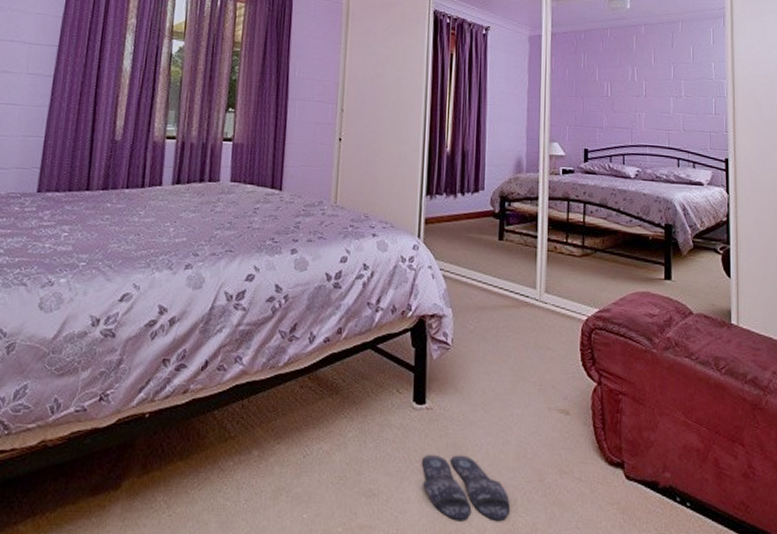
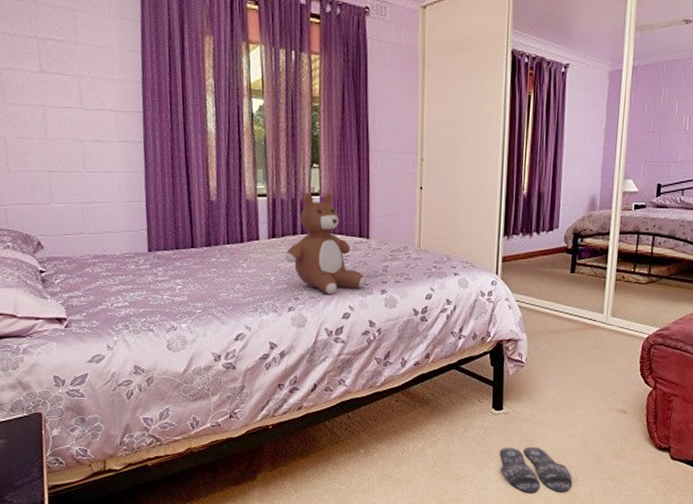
teddy bear: none [189,138,275,253] -> present [286,192,366,295]

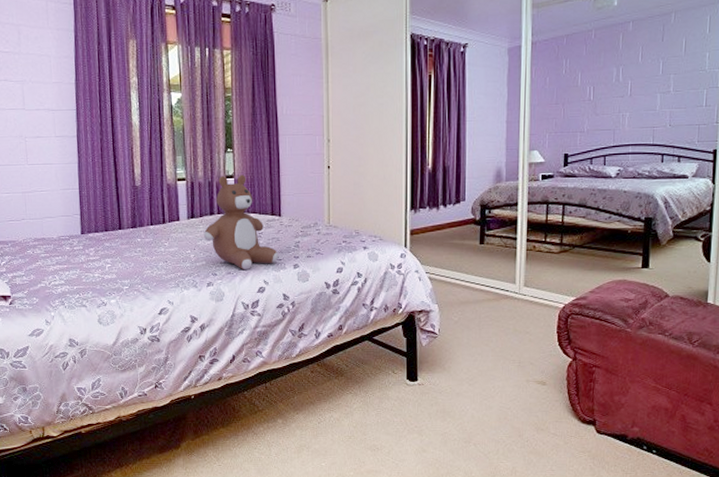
slippers: present [500,447,572,494] -> none [417,418,493,467]

